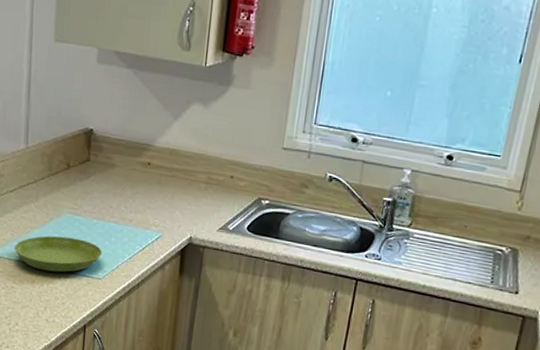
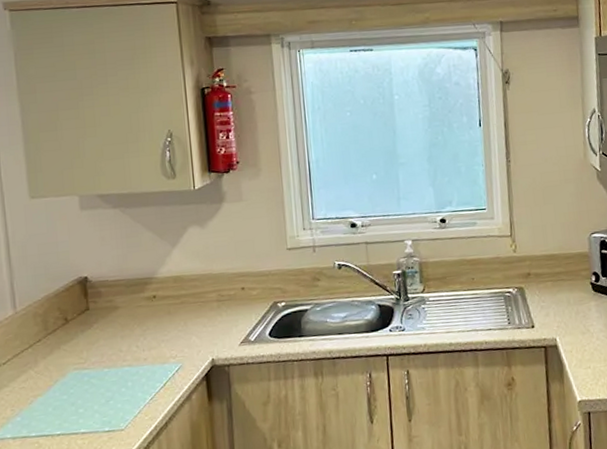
saucer: present [14,235,103,273] -> none [18,393,121,440]

